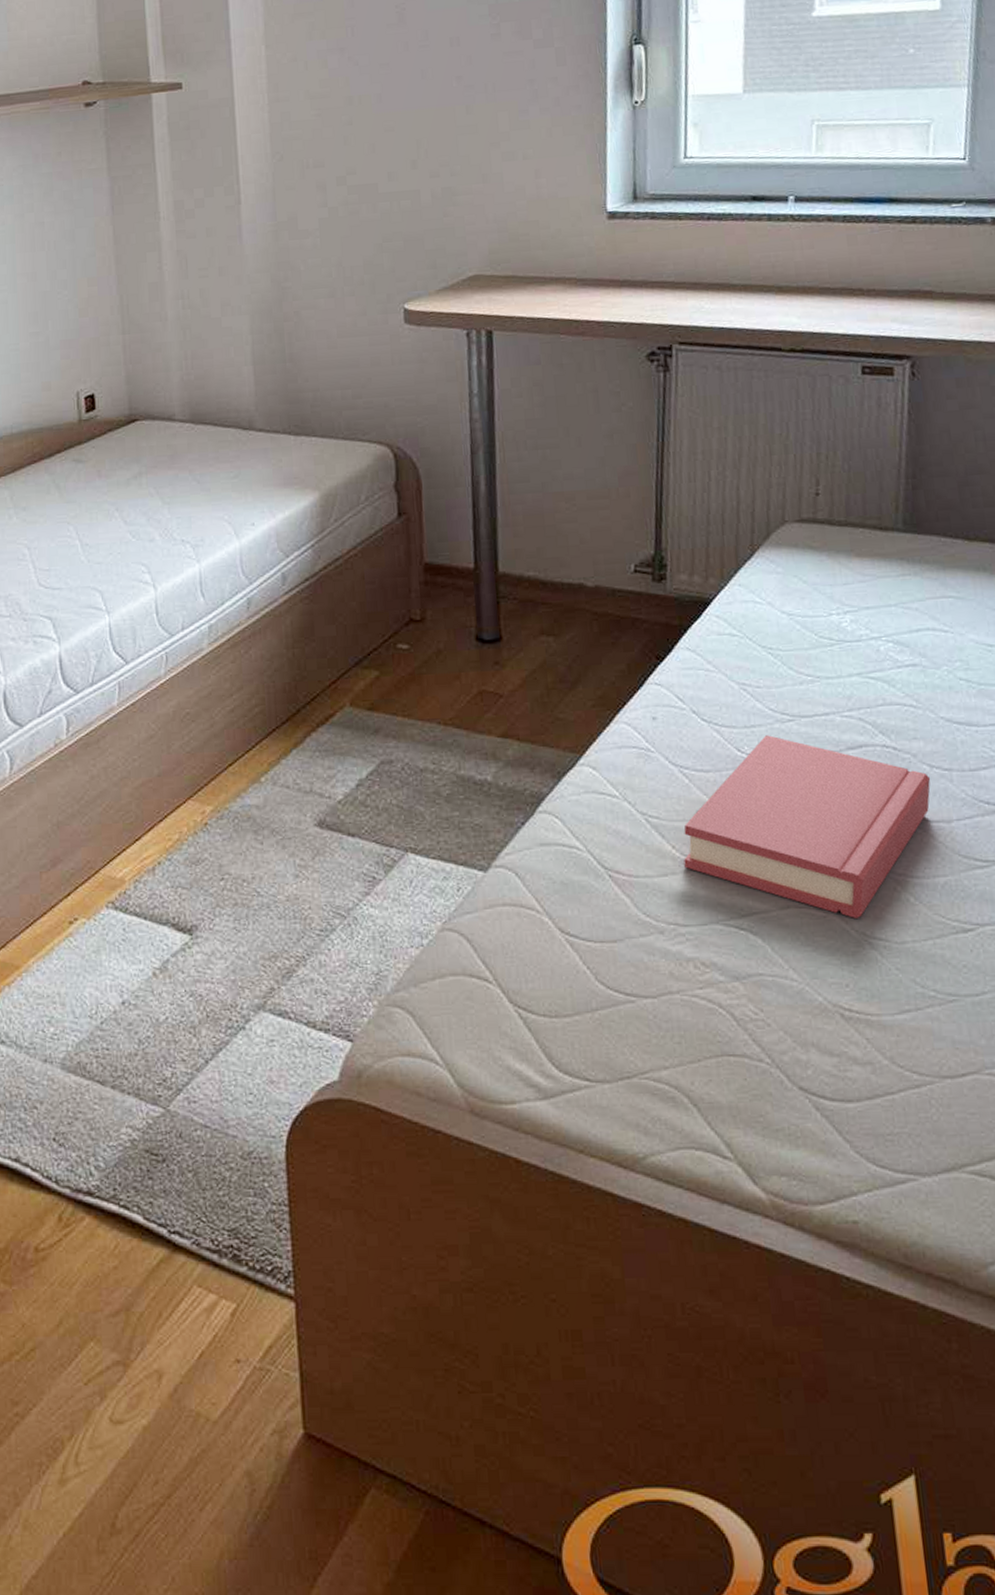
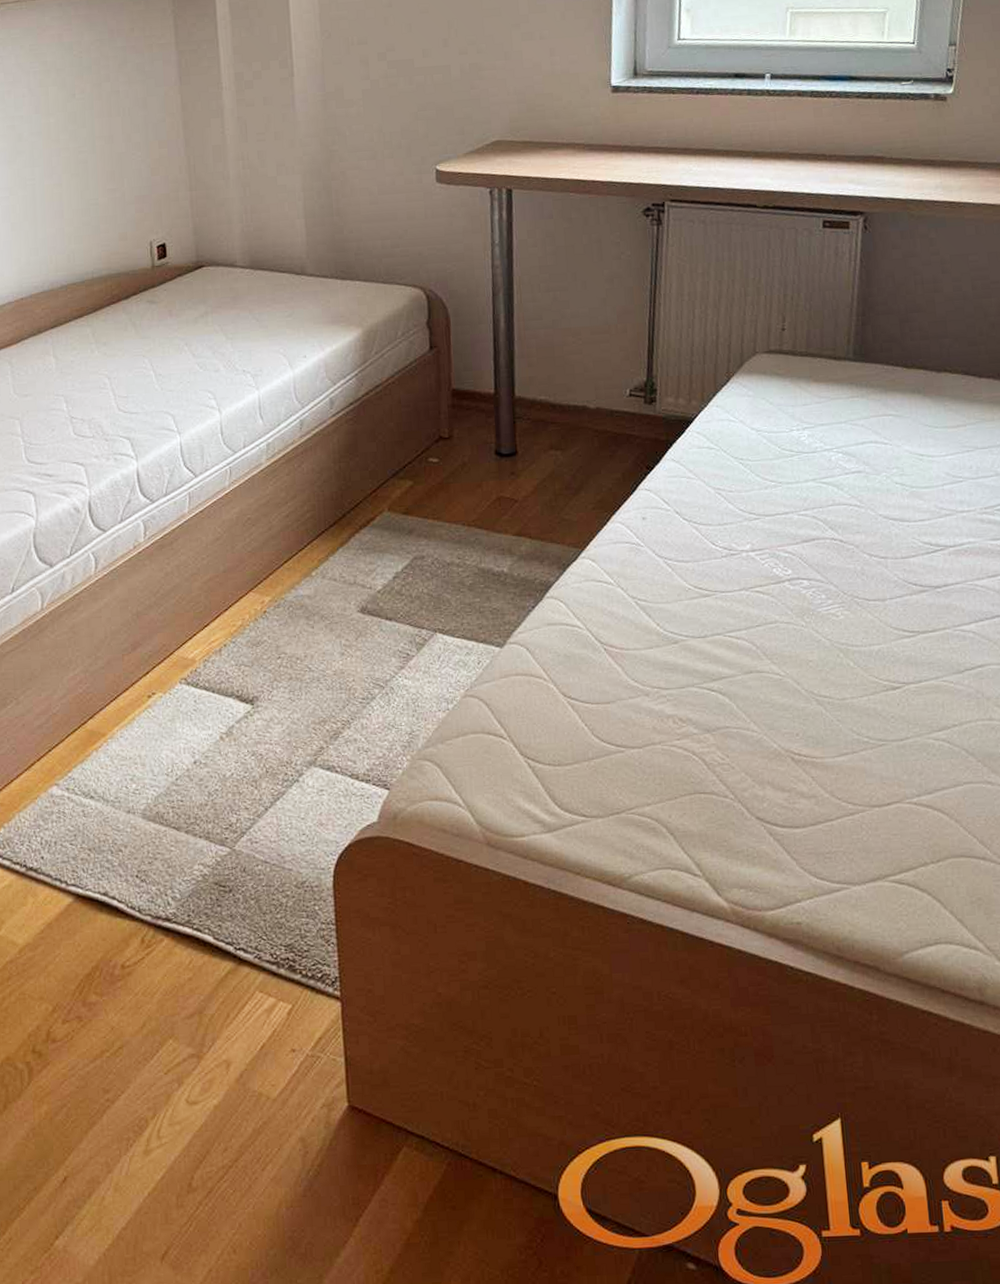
hardback book: present [684,735,931,918] -> none [666,531,870,680]

